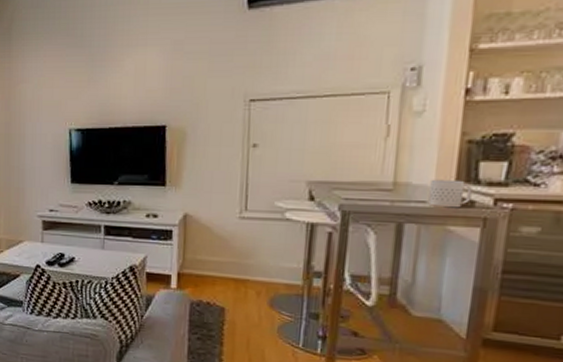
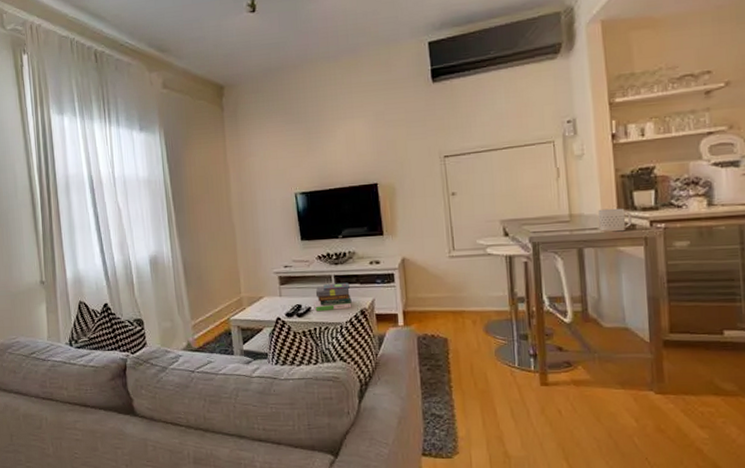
books: none [78,234,121,264] -> present [313,282,352,312]

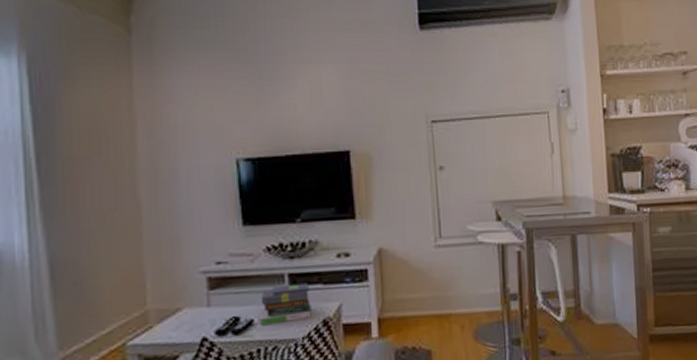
mug: present [598,208,632,232] -> none [590,190,621,217]

